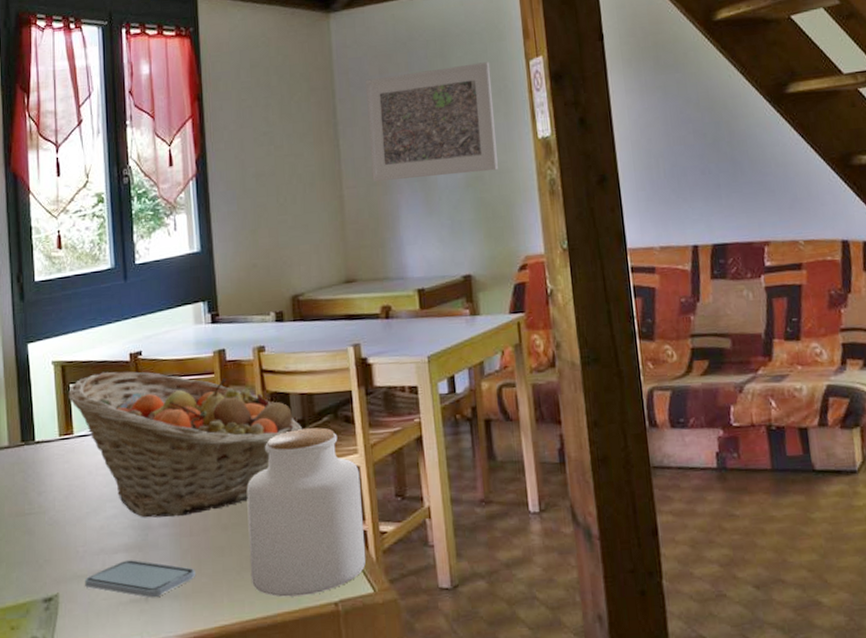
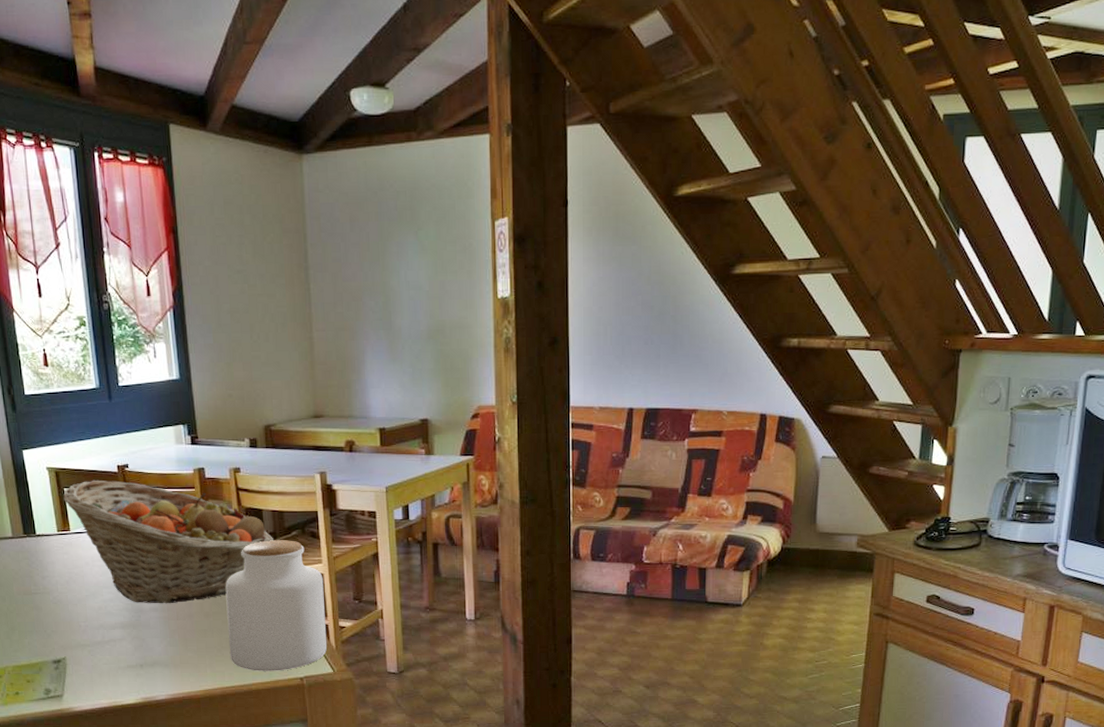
smartphone: present [85,560,195,598] -> none [88,635,182,666]
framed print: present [365,62,498,181] -> none [336,218,459,327]

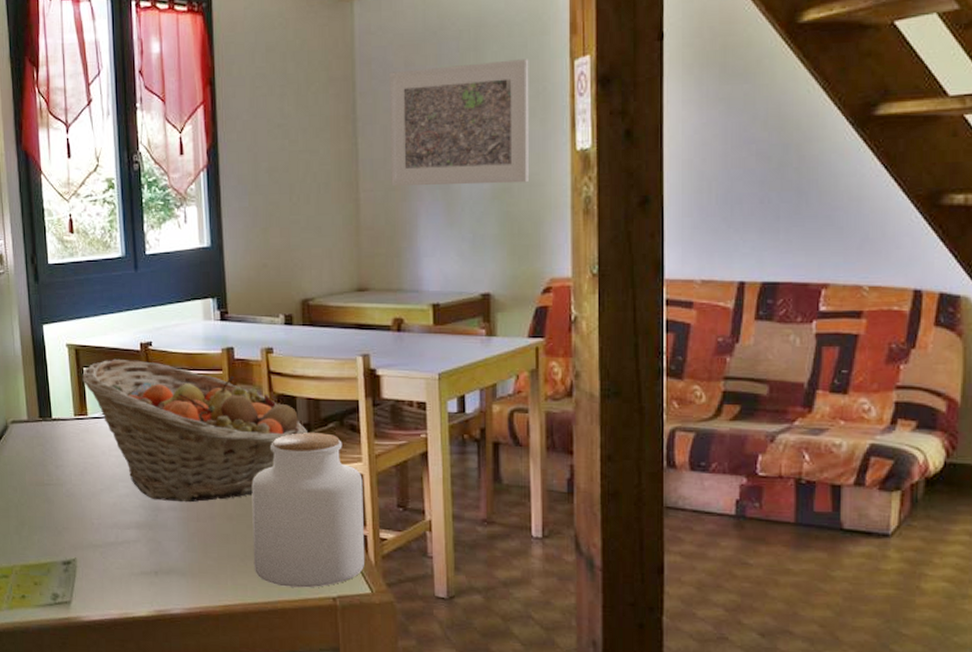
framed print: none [336,218,459,327] -> present [389,59,530,186]

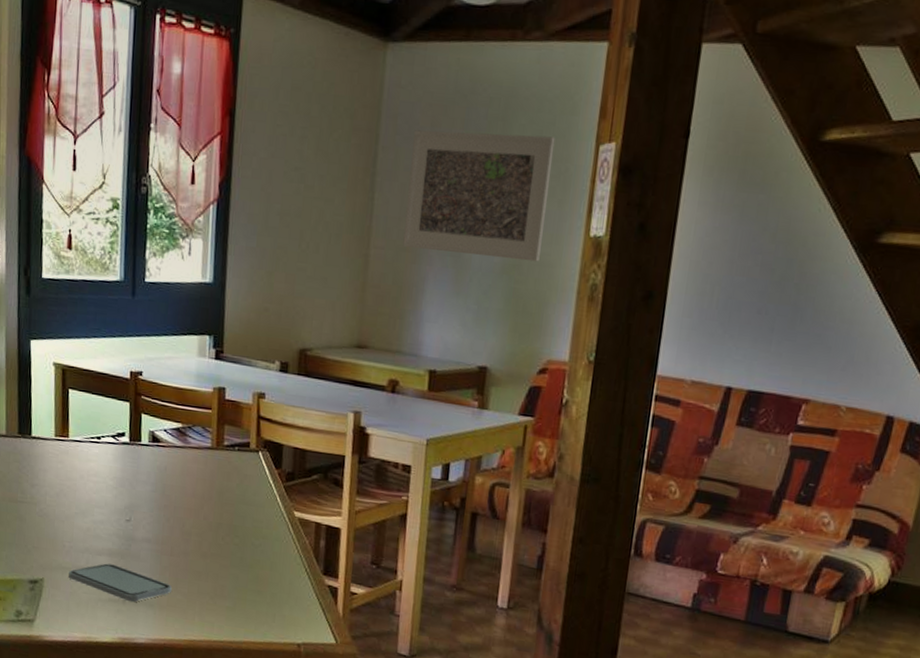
fruit basket: present [82,358,307,503] -> none [67,383,291,537]
smartphone: none [100,536,201,573] -> present [68,563,172,602]
jar: present [251,433,365,588] -> none [223,480,340,633]

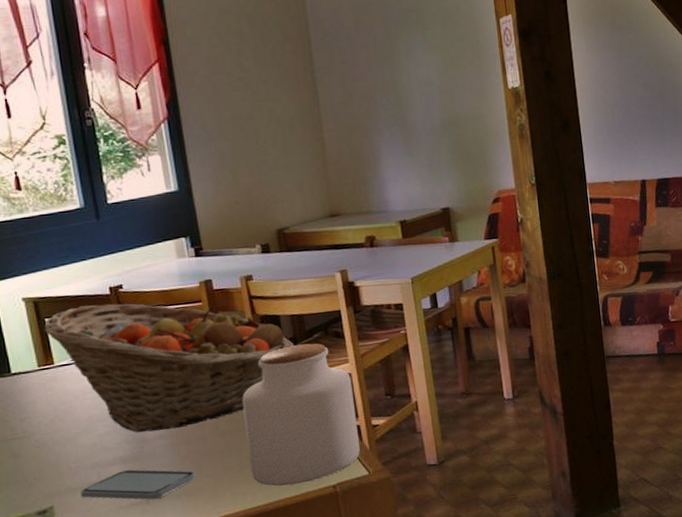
fruit basket: none [67,383,291,537] -> present [44,303,294,433]
jar: none [223,480,340,633] -> present [242,343,361,486]
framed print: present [403,130,555,262] -> none [341,18,472,125]

